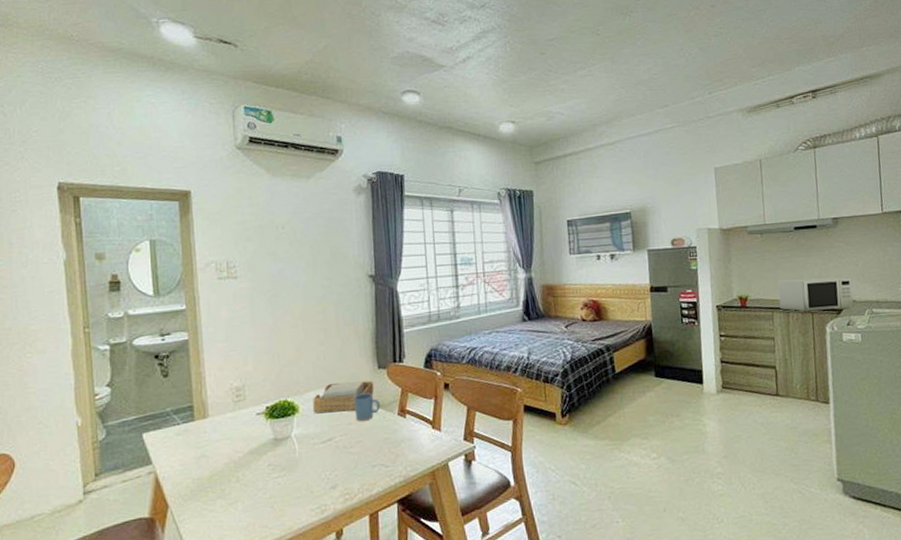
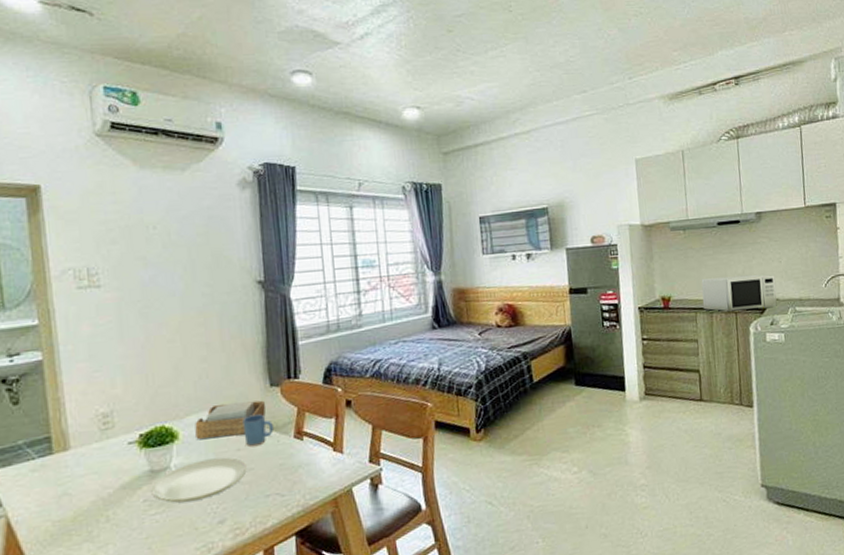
plate: none [274,430,356,468] -> present [151,457,247,503]

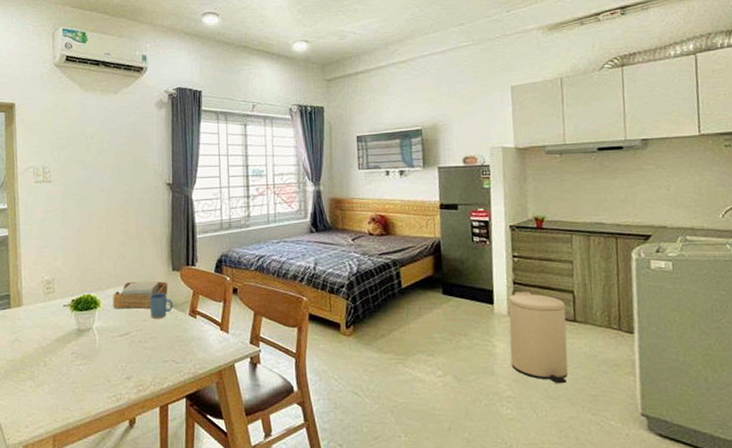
plate: present [151,457,247,503] -> none [78,325,150,358]
pedal bin: none [639,374,697,465] -> present [508,291,568,383]
microwave: present [701,274,777,312] -> none [578,200,664,236]

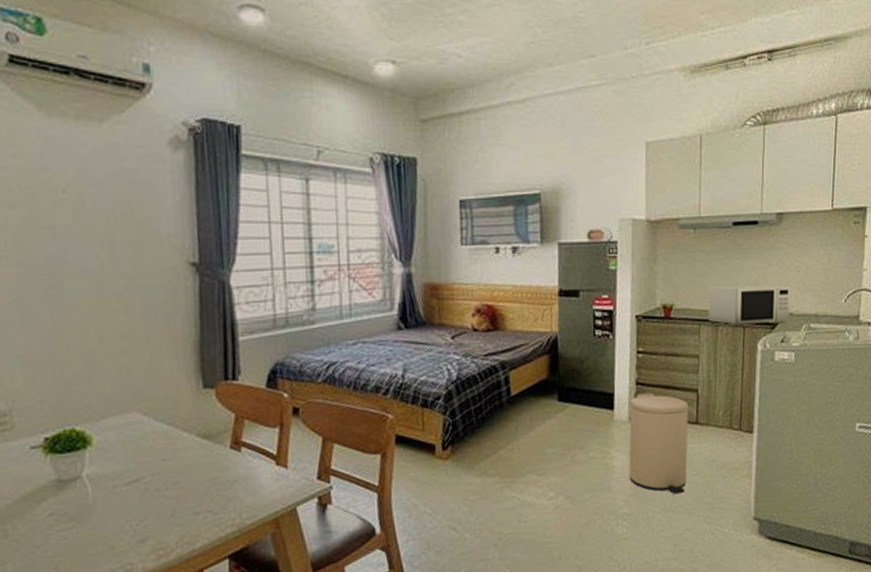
napkin holder: present [113,281,168,309] -> none [112,403,198,447]
mug: present [149,293,174,318] -> none [169,419,207,456]
microwave: none [578,200,664,236] -> present [708,284,791,325]

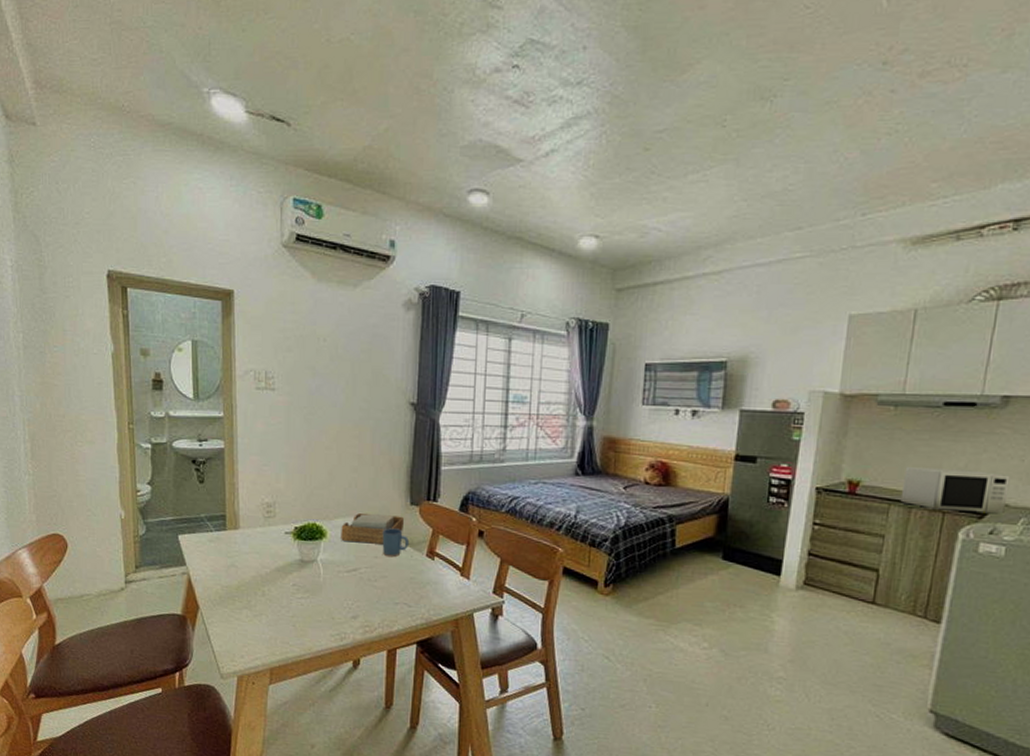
napkin holder: none [112,403,198,447] -> present [341,512,405,544]
mug: none [169,419,207,456] -> present [382,528,410,556]
pedal bin: present [629,392,689,494] -> none [789,564,867,669]

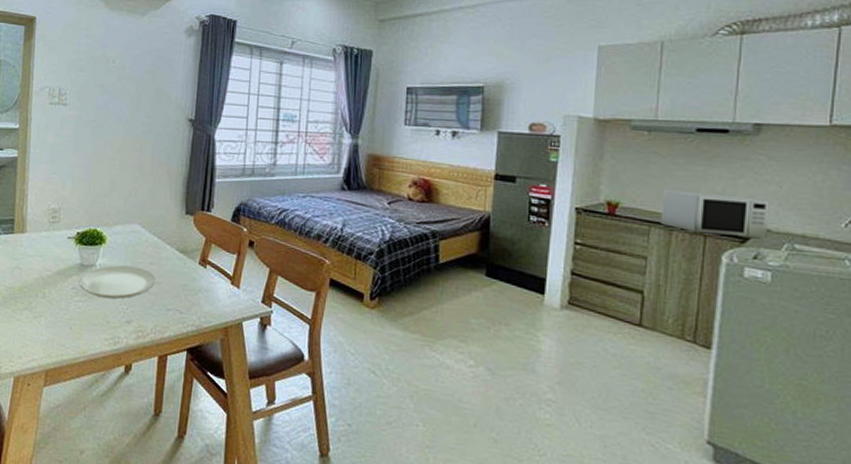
plate: none [300,560,381,594] -> present [79,265,156,299]
napkin holder: present [341,512,405,544] -> none [119,220,180,251]
mug: present [382,528,410,556] -> none [157,236,184,264]

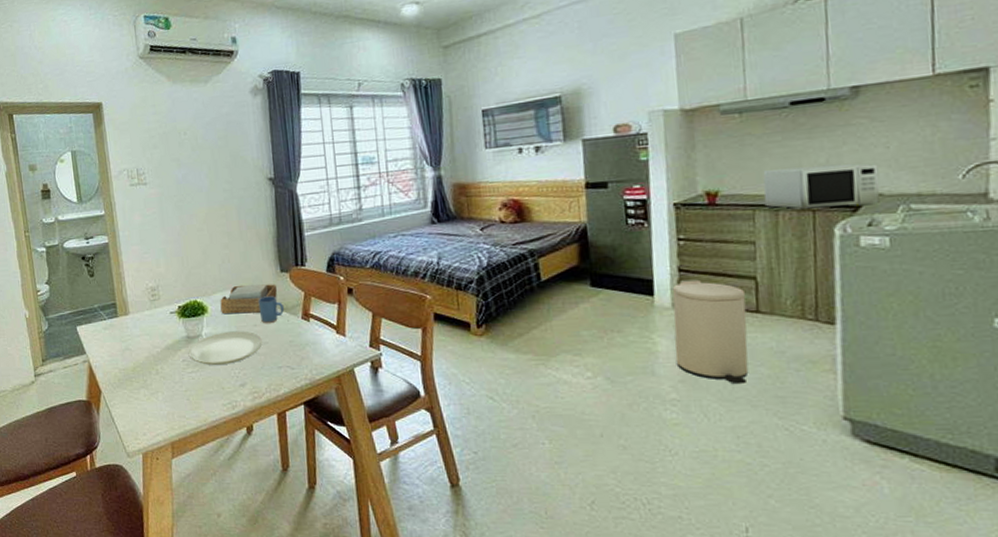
napkin holder: none [119,220,180,251] -> present [220,284,278,314]
mug: none [157,236,184,264] -> present [258,296,285,323]
pedal bin: none [556,283,632,394] -> present [672,279,749,383]

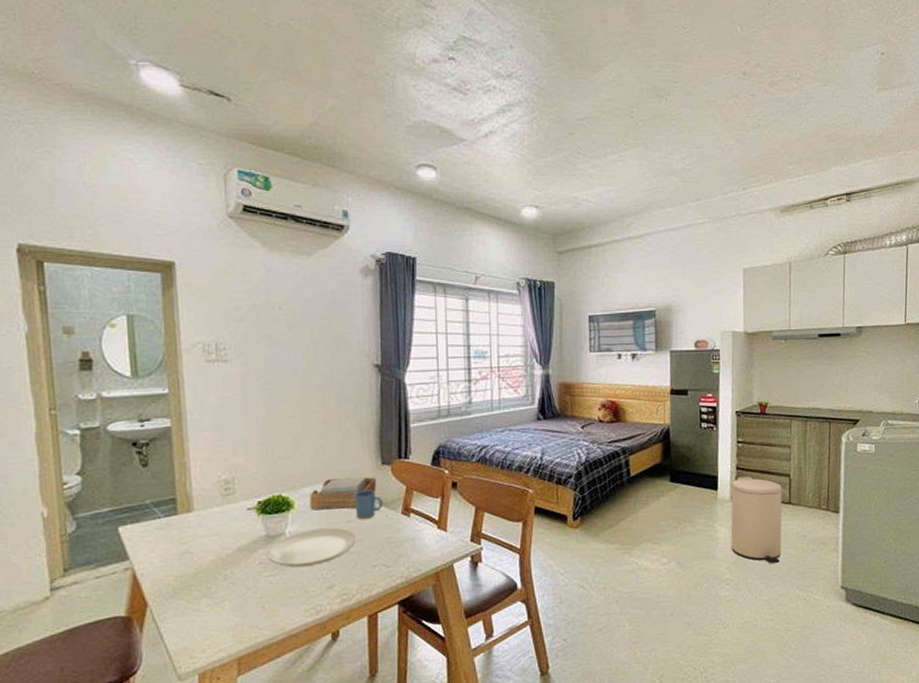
microwave: present [763,163,880,209] -> none [798,386,871,421]

